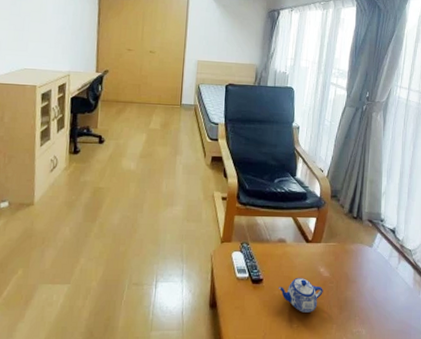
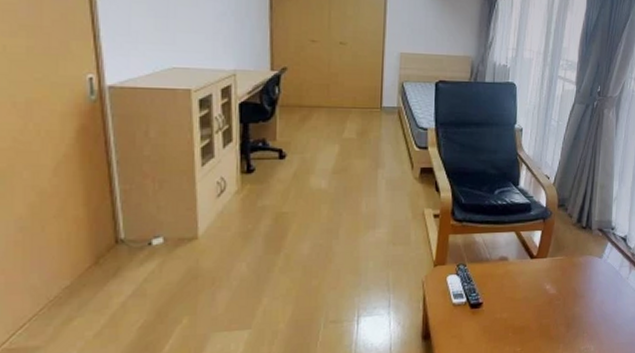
teapot: present [278,277,323,313] -> none [500,297,549,335]

